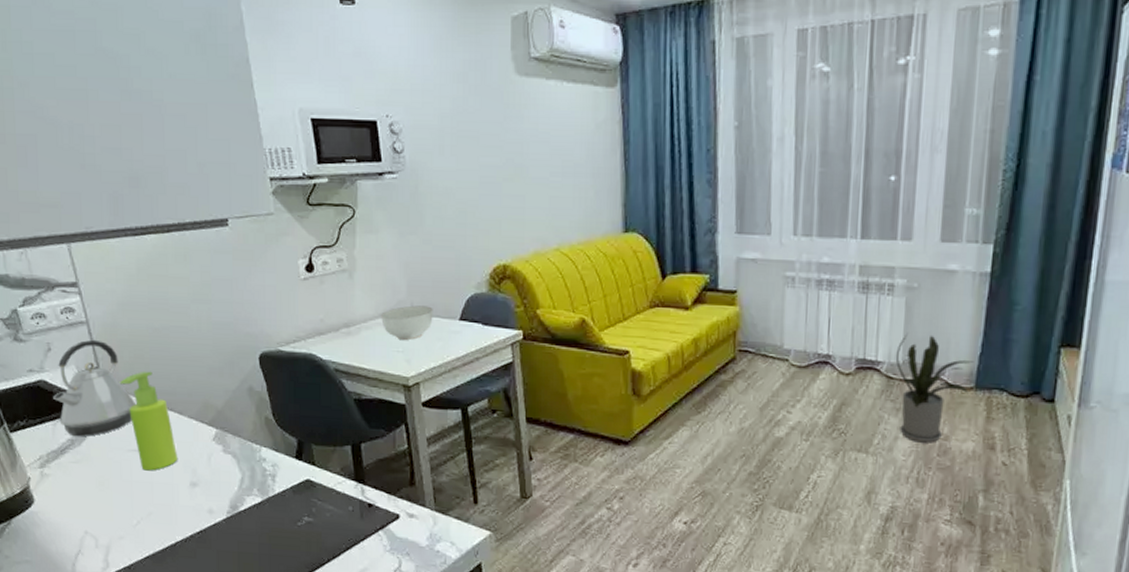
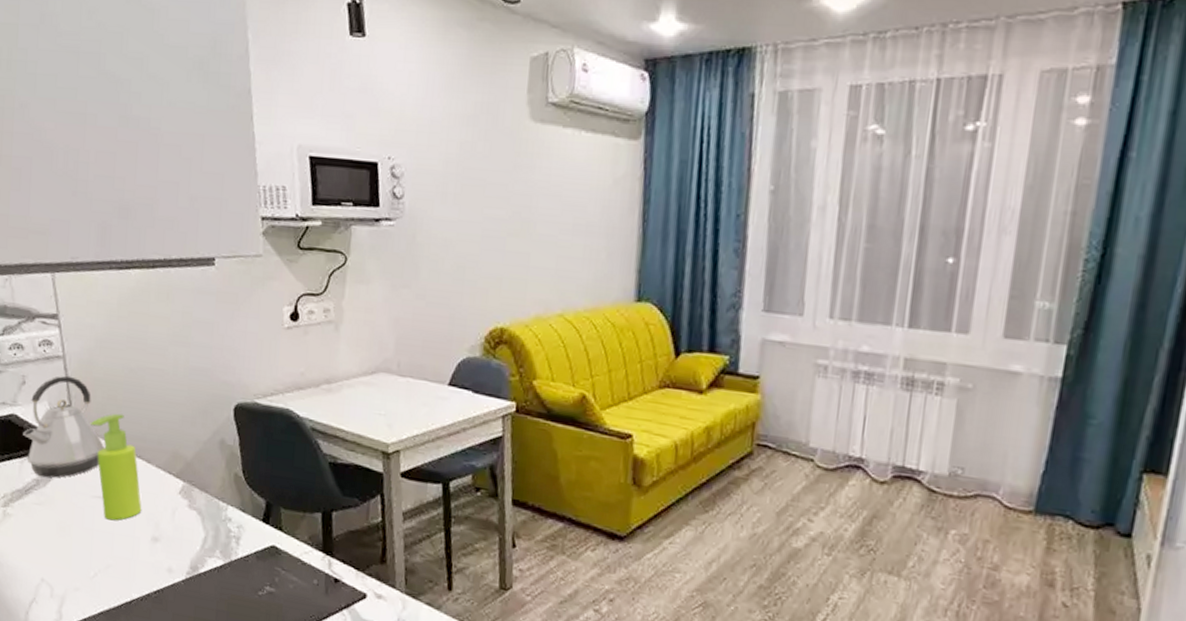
bowl: present [380,305,433,341] -> none [364,365,421,403]
house plant: present [895,334,974,443] -> none [940,441,1036,572]

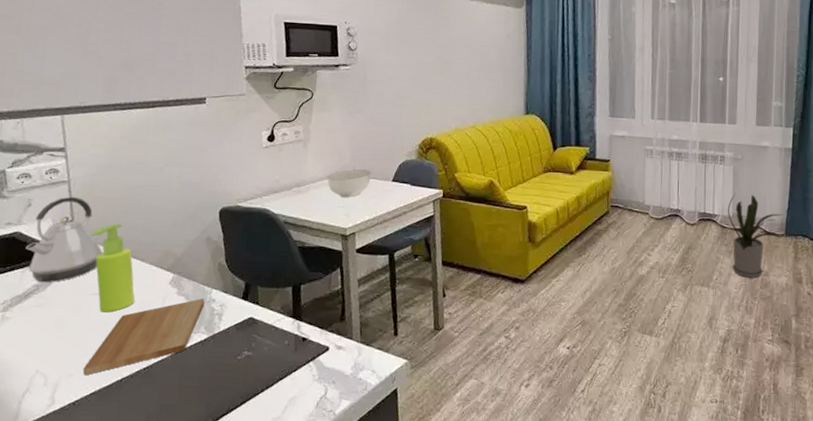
cutting board: none [89,515,220,592] -> present [82,298,205,376]
bowl: none [364,365,421,403] -> present [326,169,371,198]
house plant: none [940,441,1036,572] -> present [727,193,784,278]

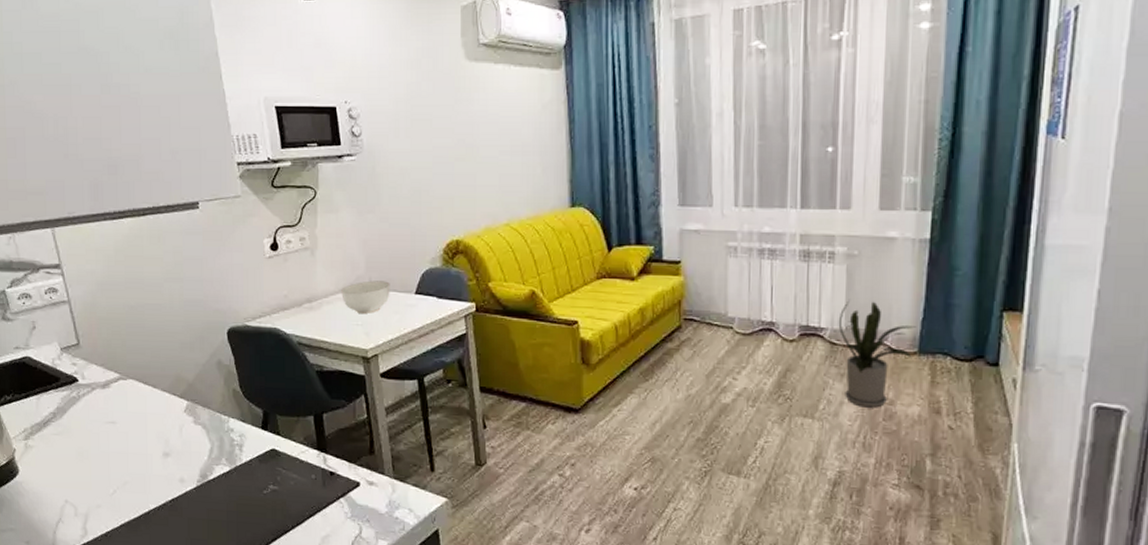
kettle: present [26,196,104,283] -> none [37,317,114,410]
cutting board: present [82,298,205,376] -> none [110,428,223,507]
soap dispenser: present [90,223,136,313] -> none [98,346,152,442]

